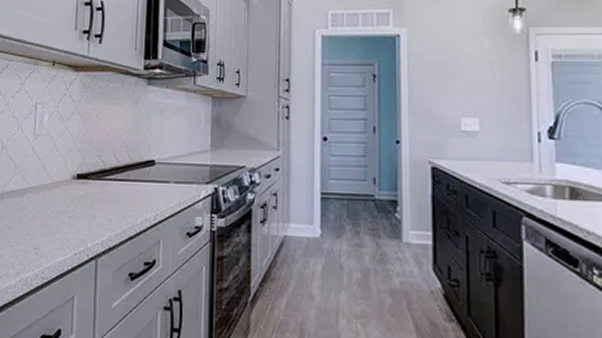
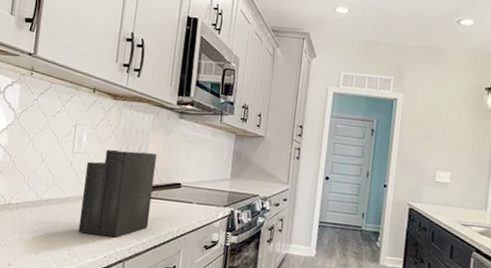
knife block: none [44,81,126,230] -> present [78,109,157,238]

